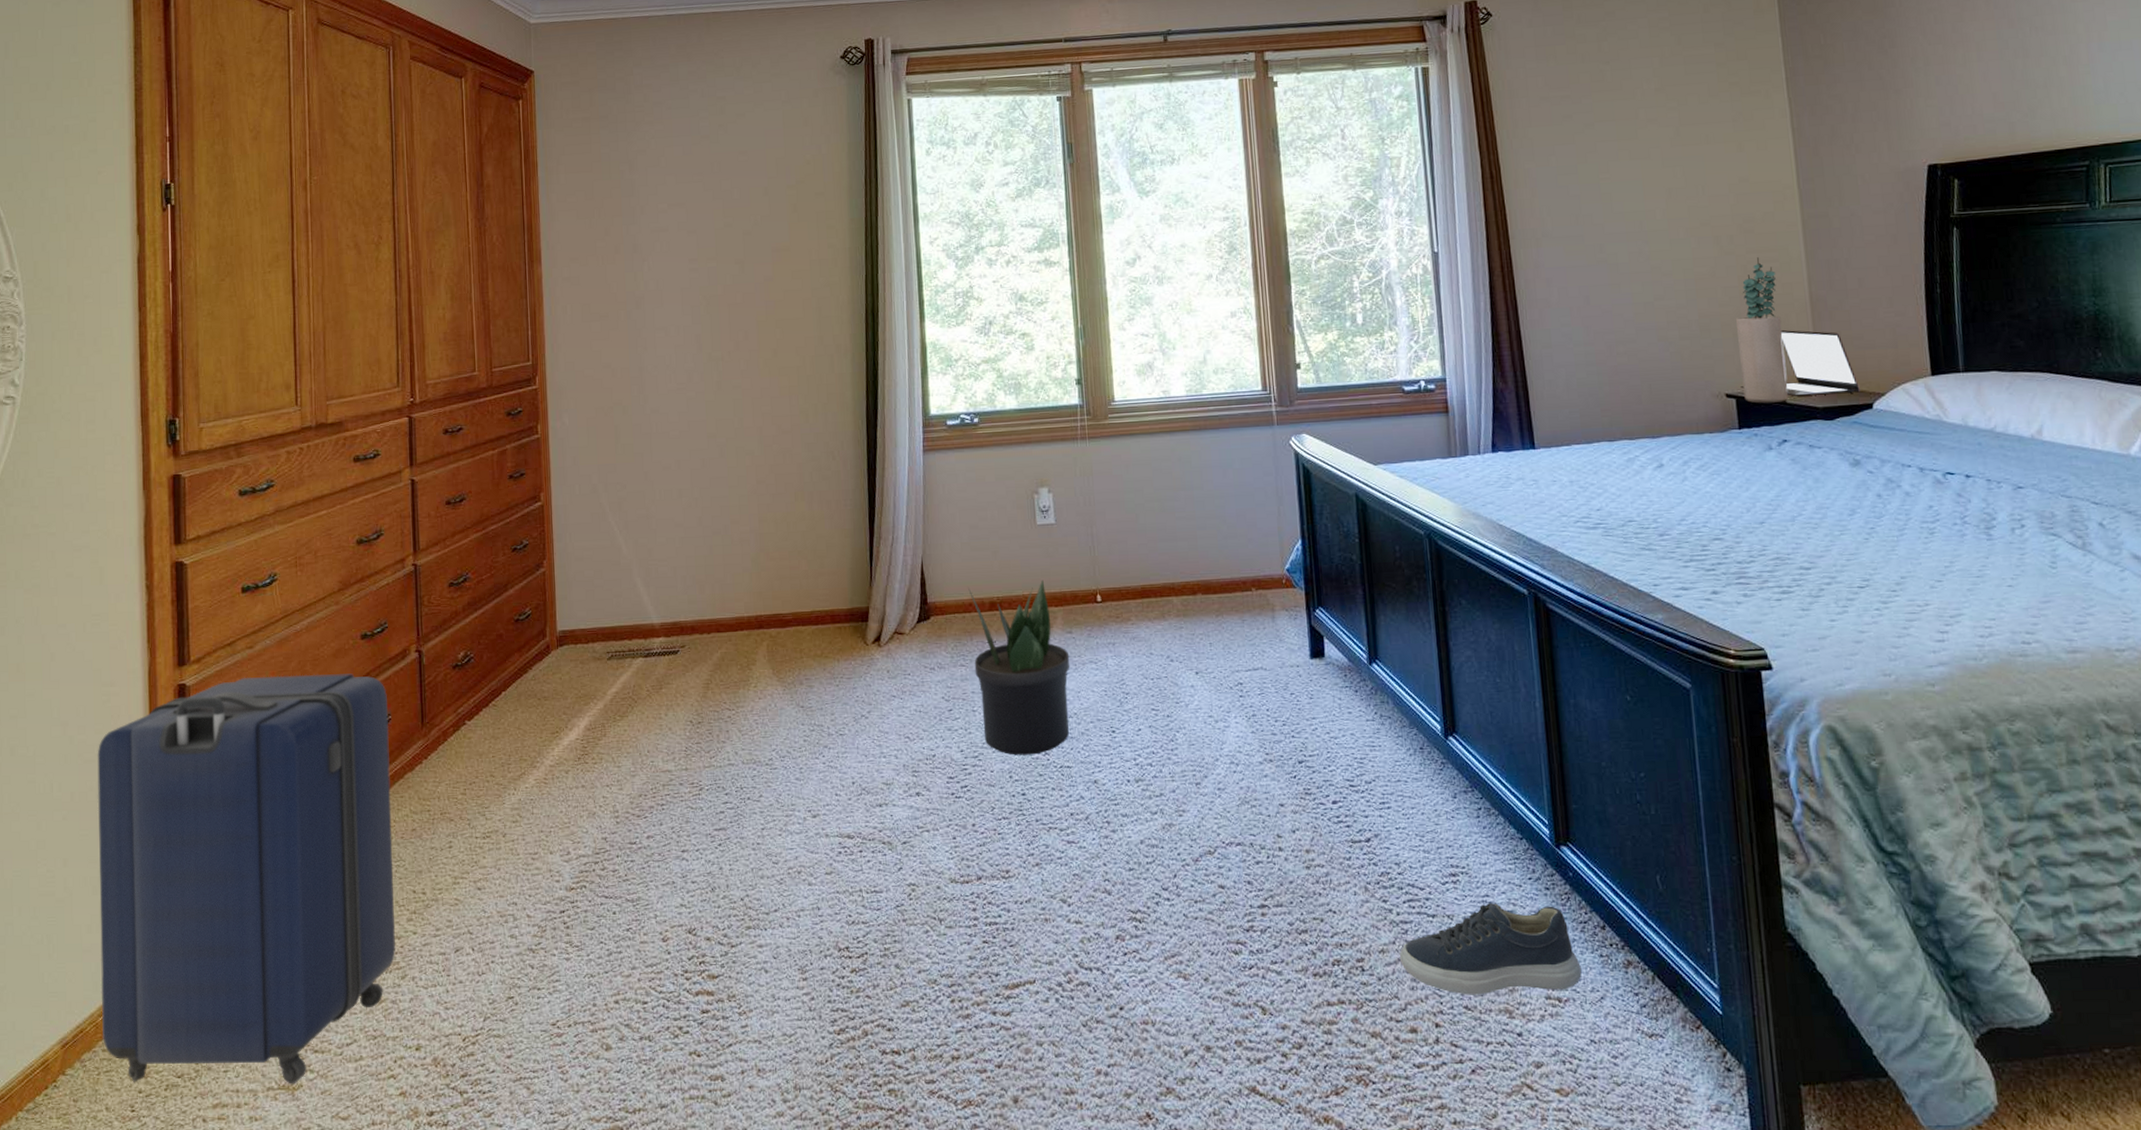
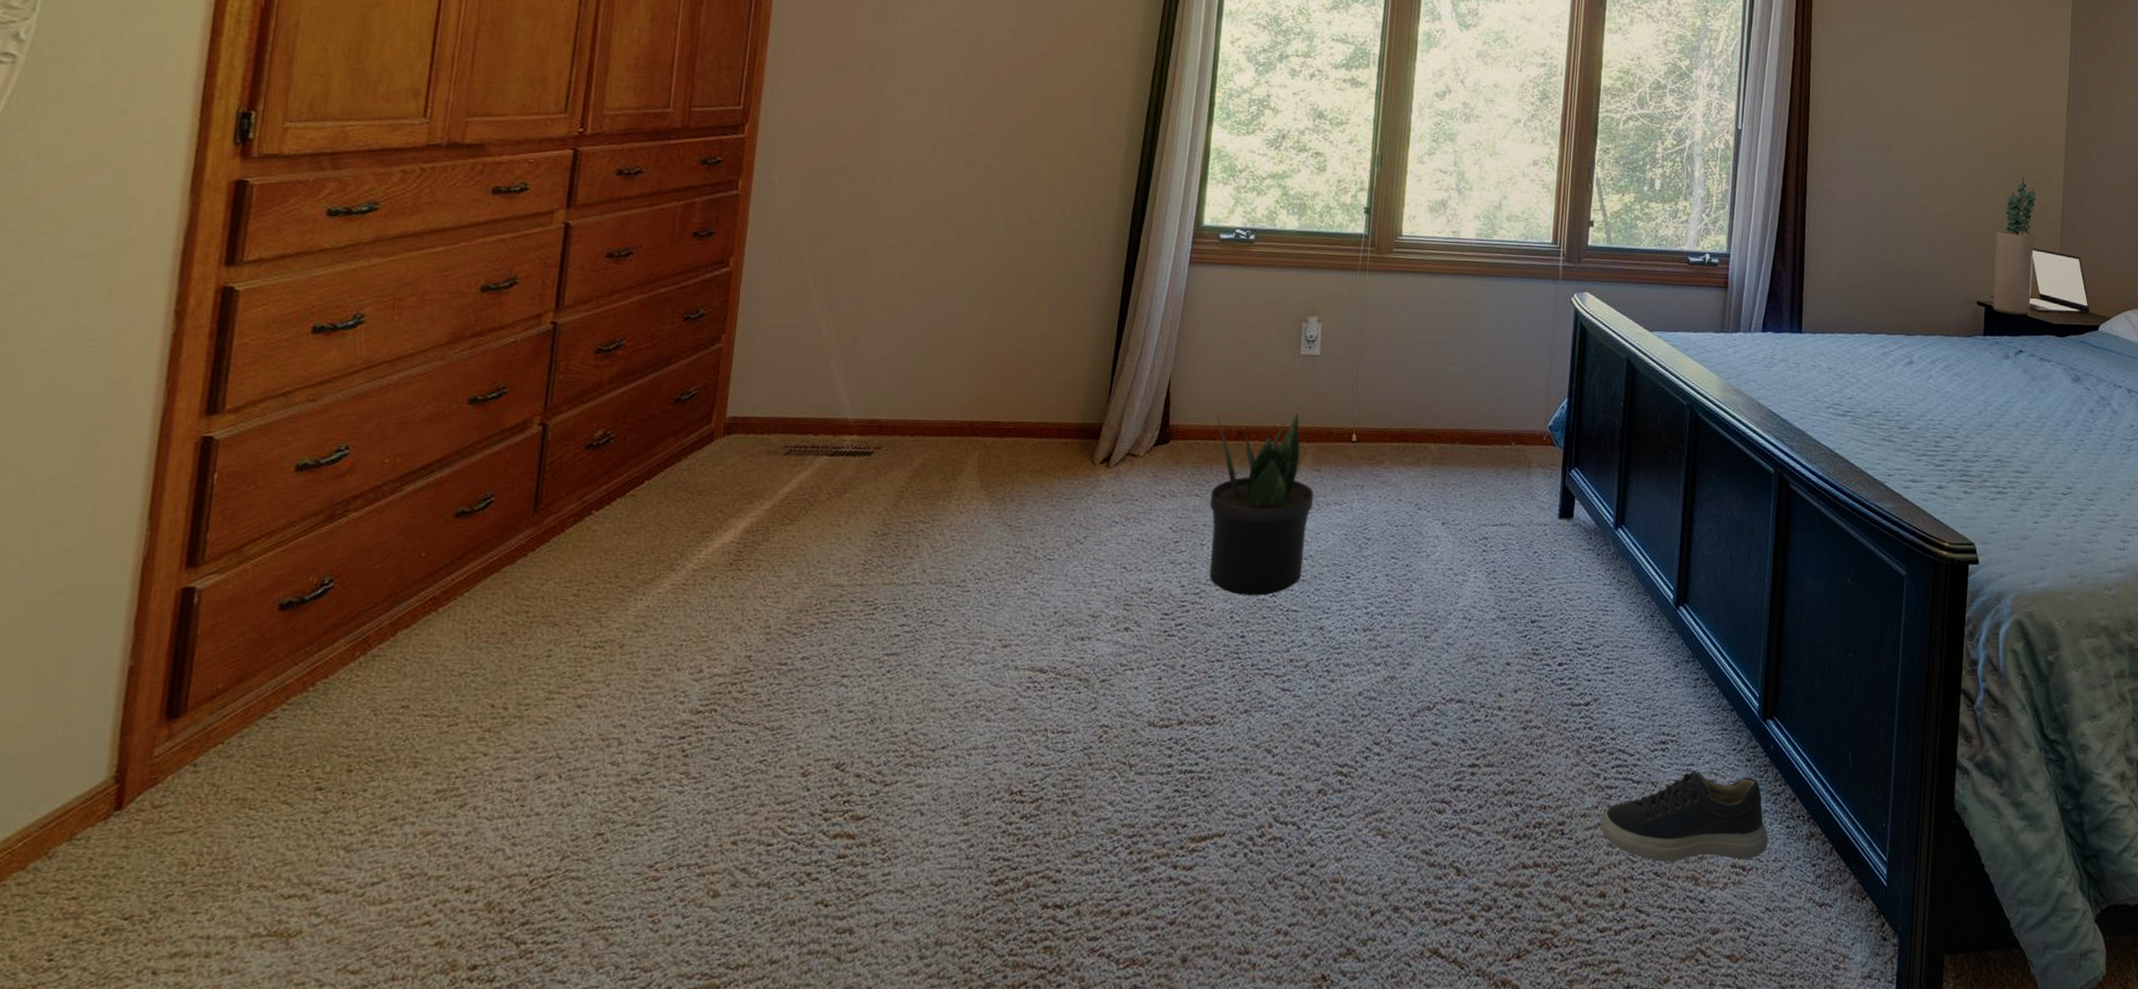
suitcase: present [97,673,396,1083] -> none [18,435,494,929]

